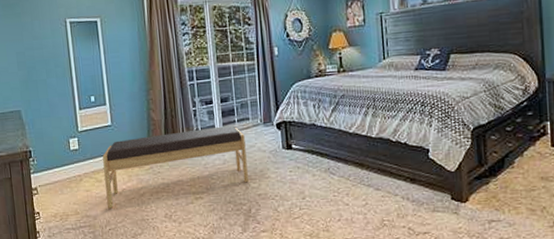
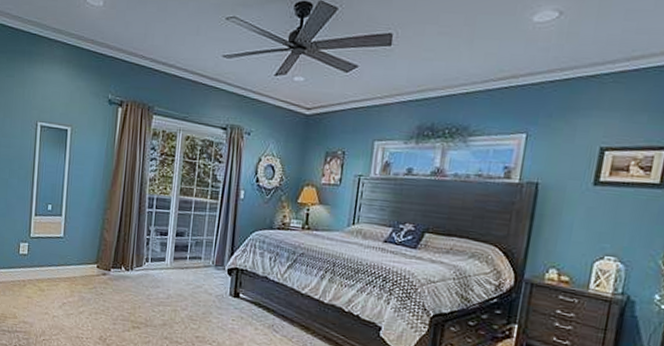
bench: present [102,125,249,209] -> none [46,254,194,323]

